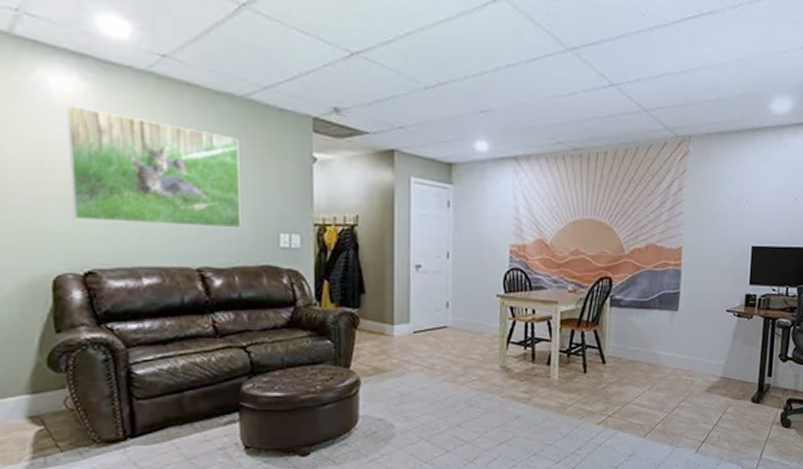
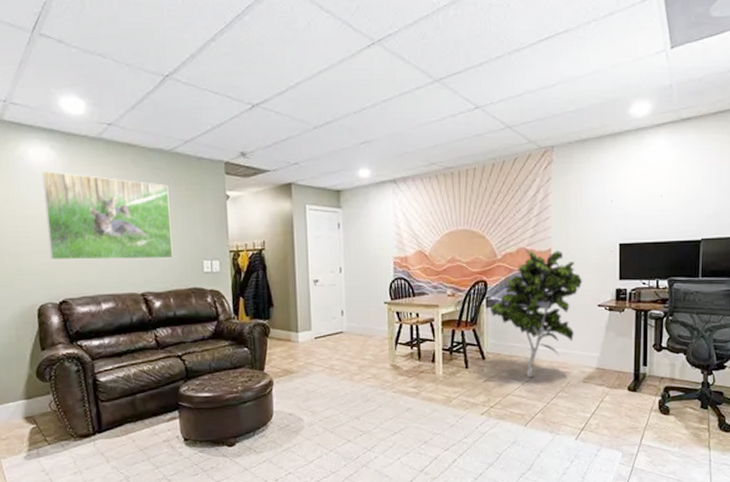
indoor plant: none [614,247,712,385] -> present [491,250,582,378]

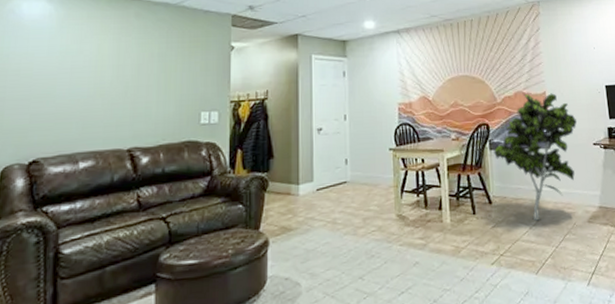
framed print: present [42,171,173,260] -> none [26,24,171,116]

